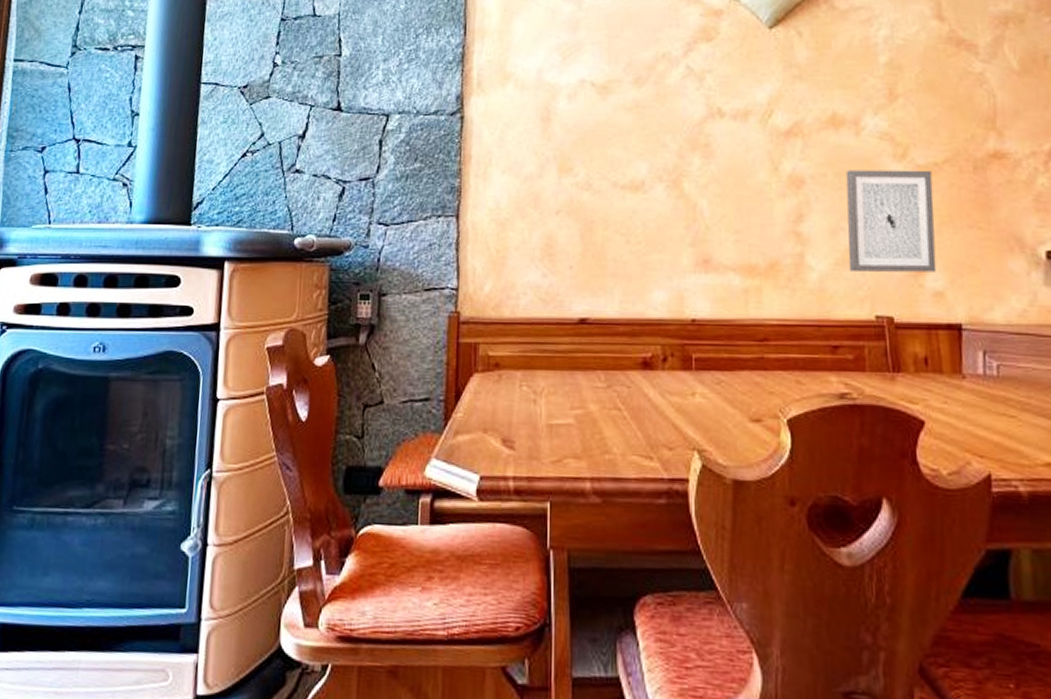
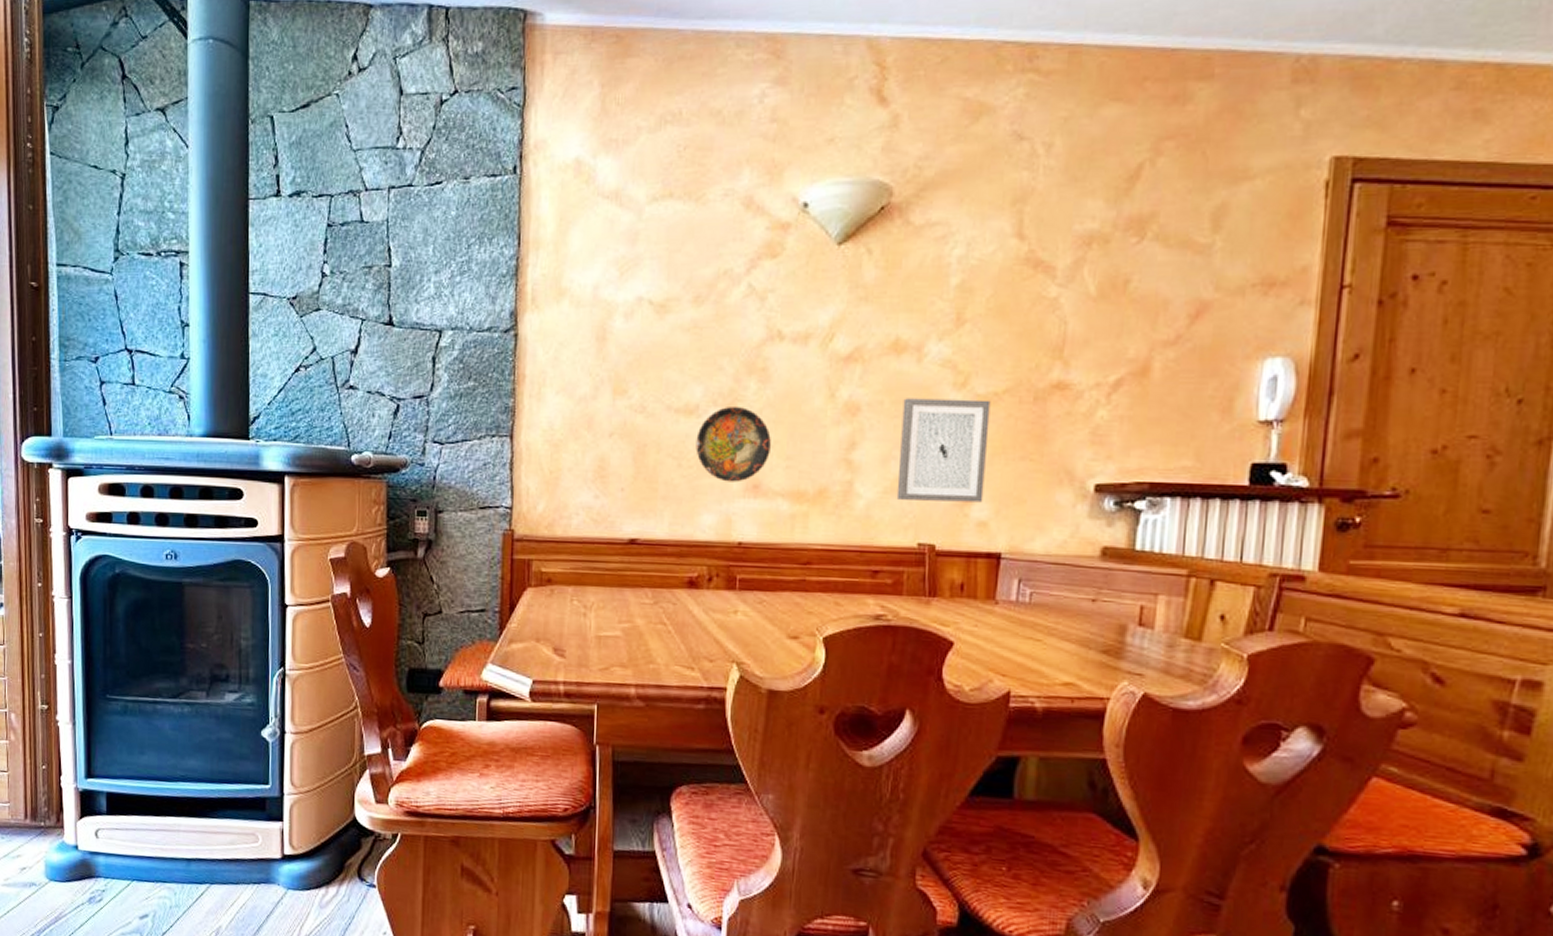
decorative plate: none [643,181,718,257] -> present [696,405,771,482]

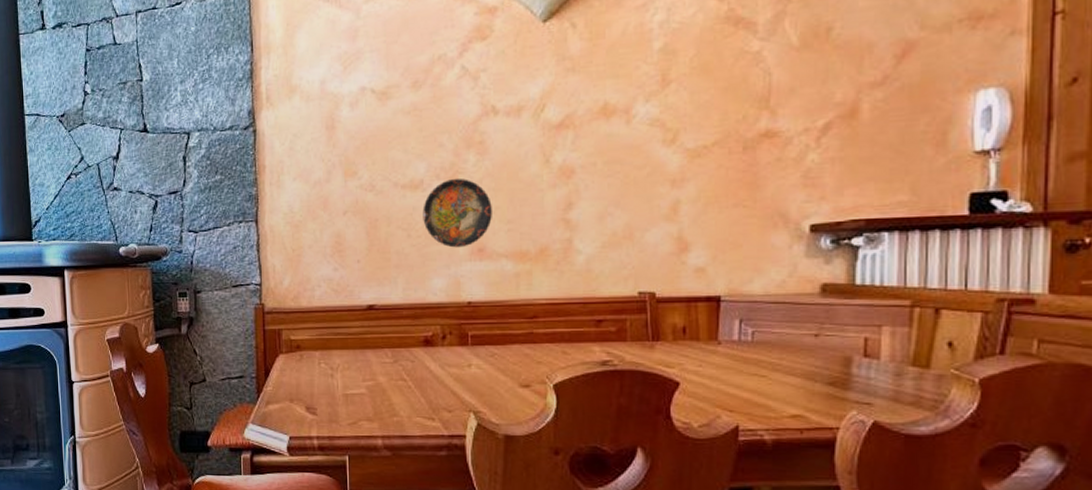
wall art: present [896,398,991,503] -> none [614,153,701,253]

